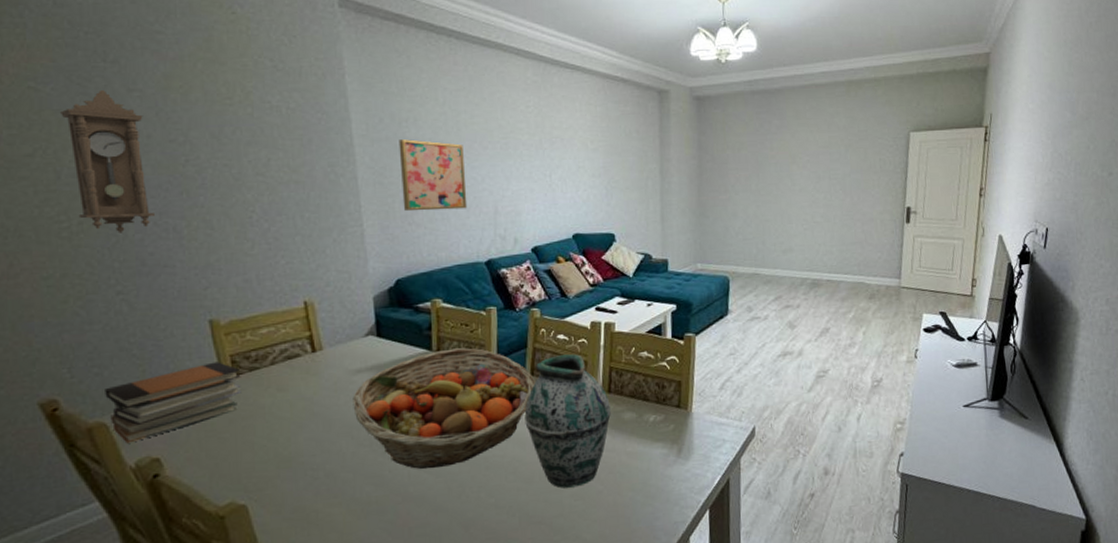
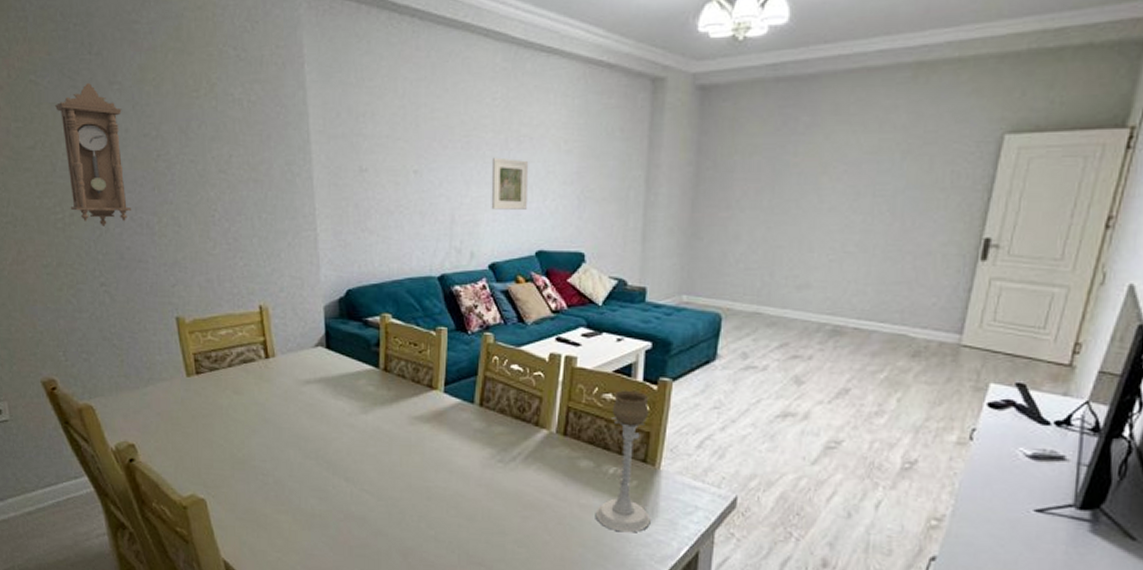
book stack: present [105,362,242,443] -> none [91,359,203,427]
fruit basket: present [353,348,536,470] -> none [301,368,484,491]
wall art: present [398,139,468,212] -> none [355,136,423,217]
vase: present [524,354,611,488] -> none [470,387,565,533]
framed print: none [528,156,563,201] -> present [491,157,529,210]
candle holder: none [640,346,688,472] -> present [595,390,651,533]

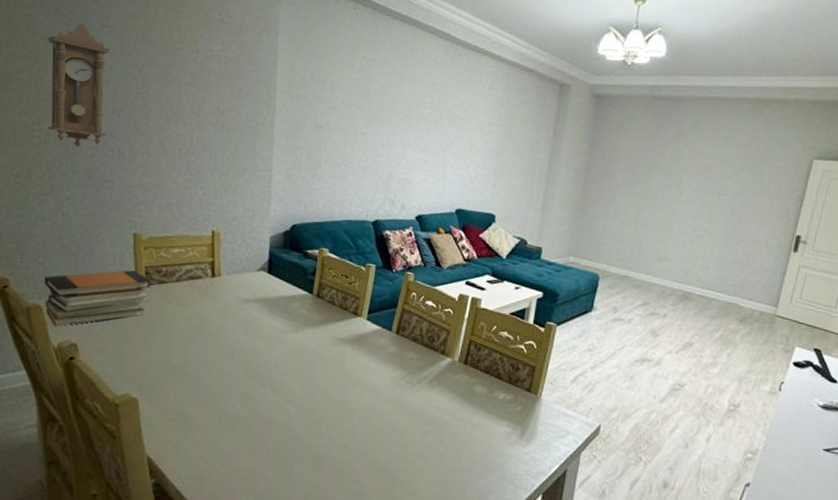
book stack: none [91,359,203,427] -> present [44,270,151,327]
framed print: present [491,157,529,210] -> none [423,129,457,175]
candle holder: present [595,390,651,533] -> none [484,329,537,451]

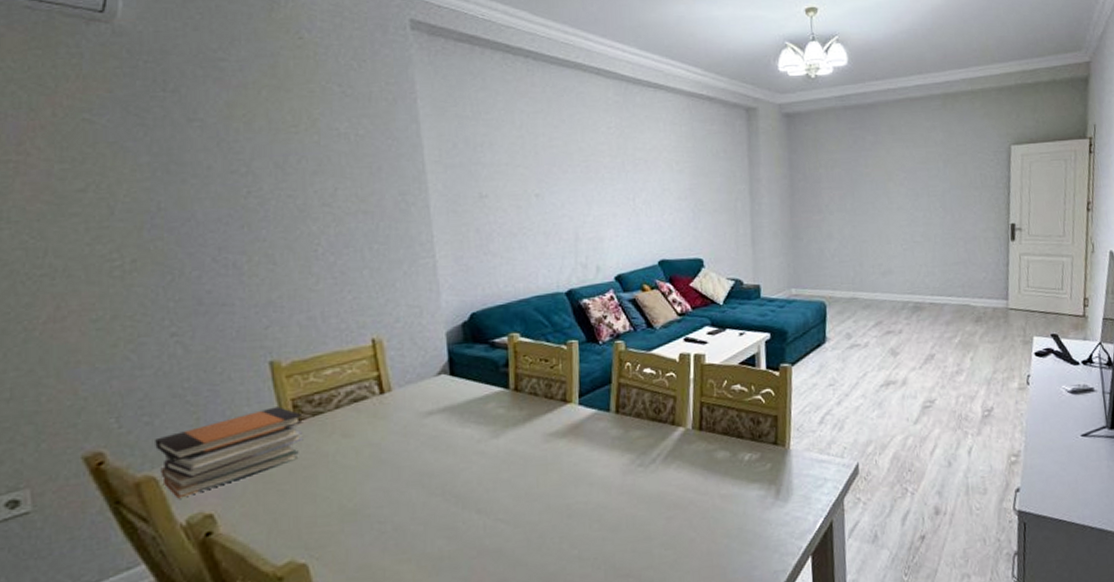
pendulum clock: present [47,23,110,147] -> none [115,121,213,271]

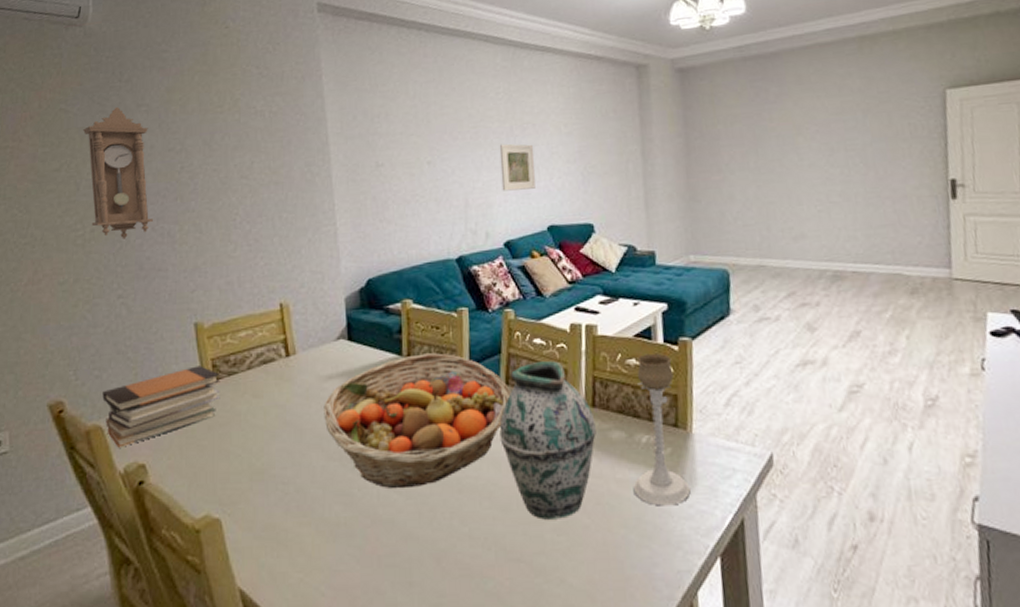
pendulum clock: none [115,121,213,271] -> present [82,107,153,239]
fruit basket: none [423,385,621,520] -> present [323,353,511,489]
vase: none [609,389,703,537] -> present [499,361,596,520]
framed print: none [610,179,647,226] -> present [499,143,536,191]
candle holder: none [736,378,787,516] -> present [633,353,691,506]

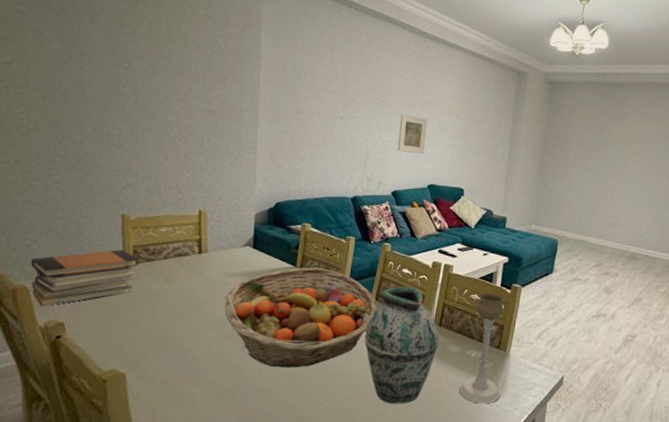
pendulum clock: present [82,107,153,239] -> none [36,19,99,134]

